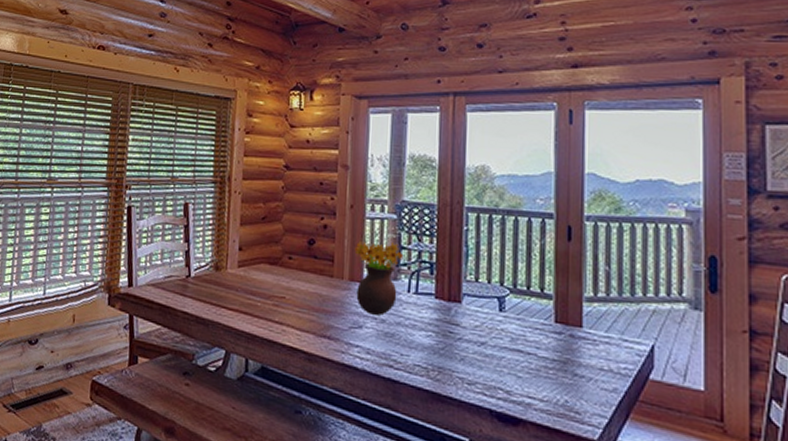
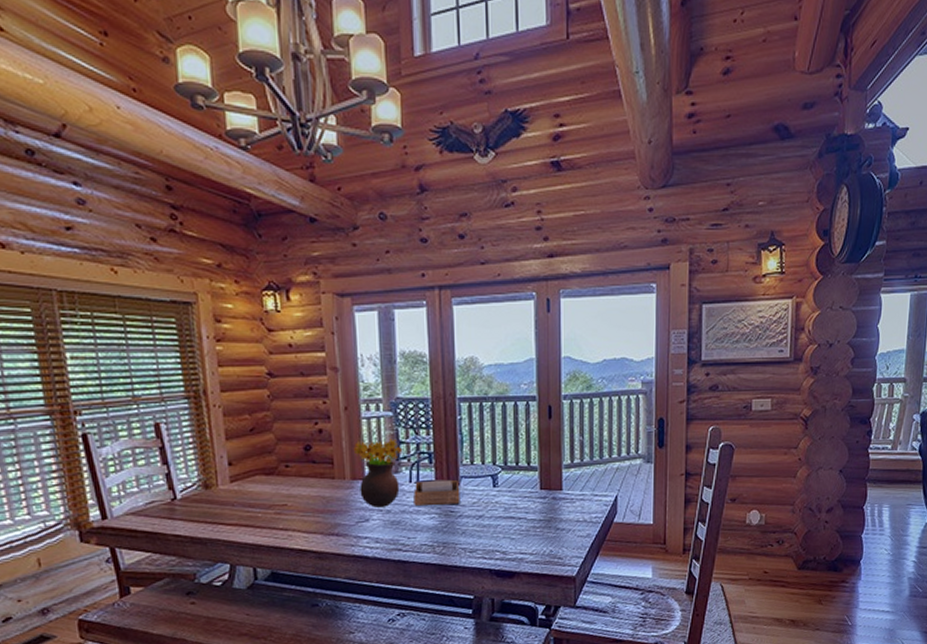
napkin holder: none [410,293,462,324] -> present [413,479,460,506]

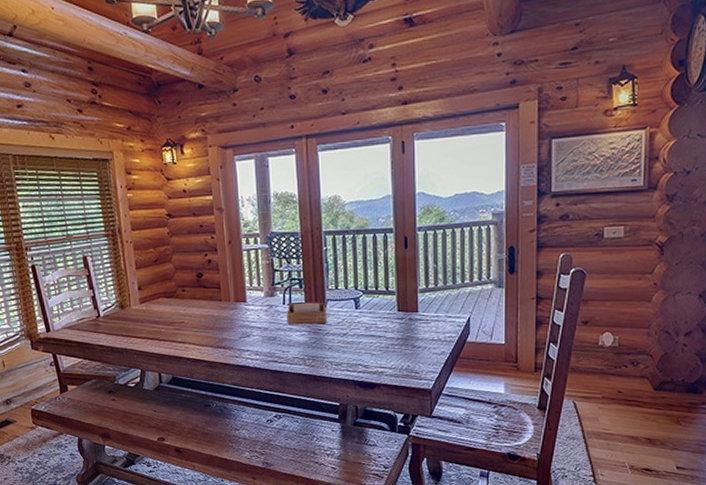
flower arrangement: present [353,437,403,507] -> none [236,266,277,325]

